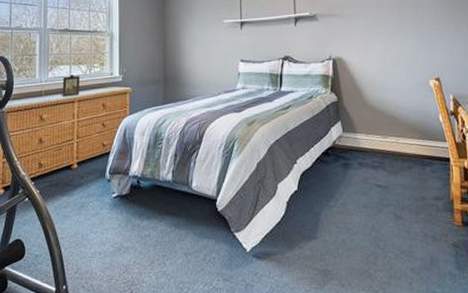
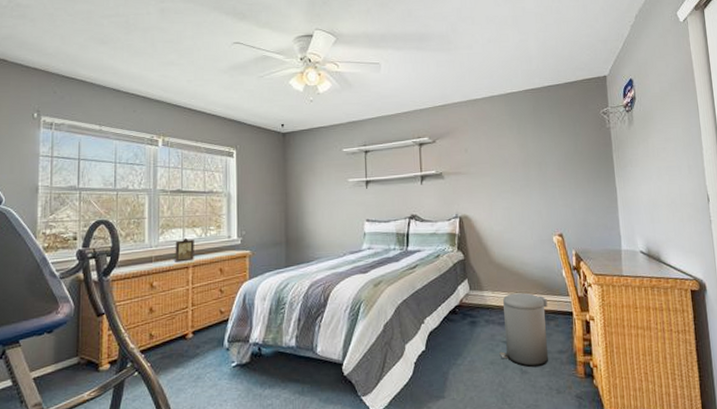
pedal bin: none [373,137,423,213] -> present [499,293,548,368]

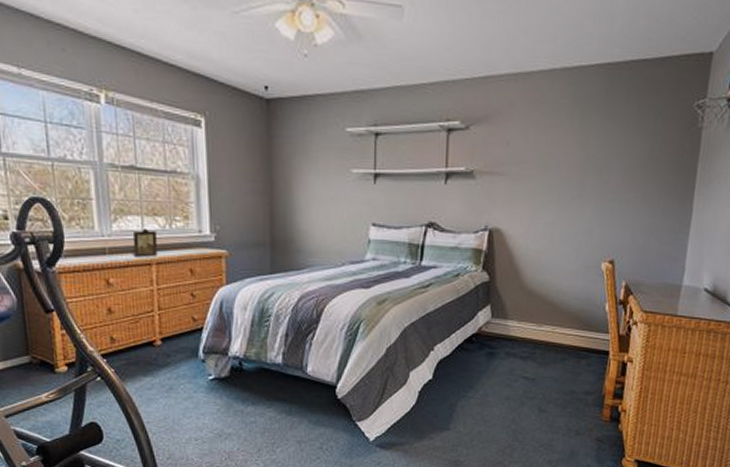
pedal bin: present [499,293,548,368] -> none [517,325,582,407]

